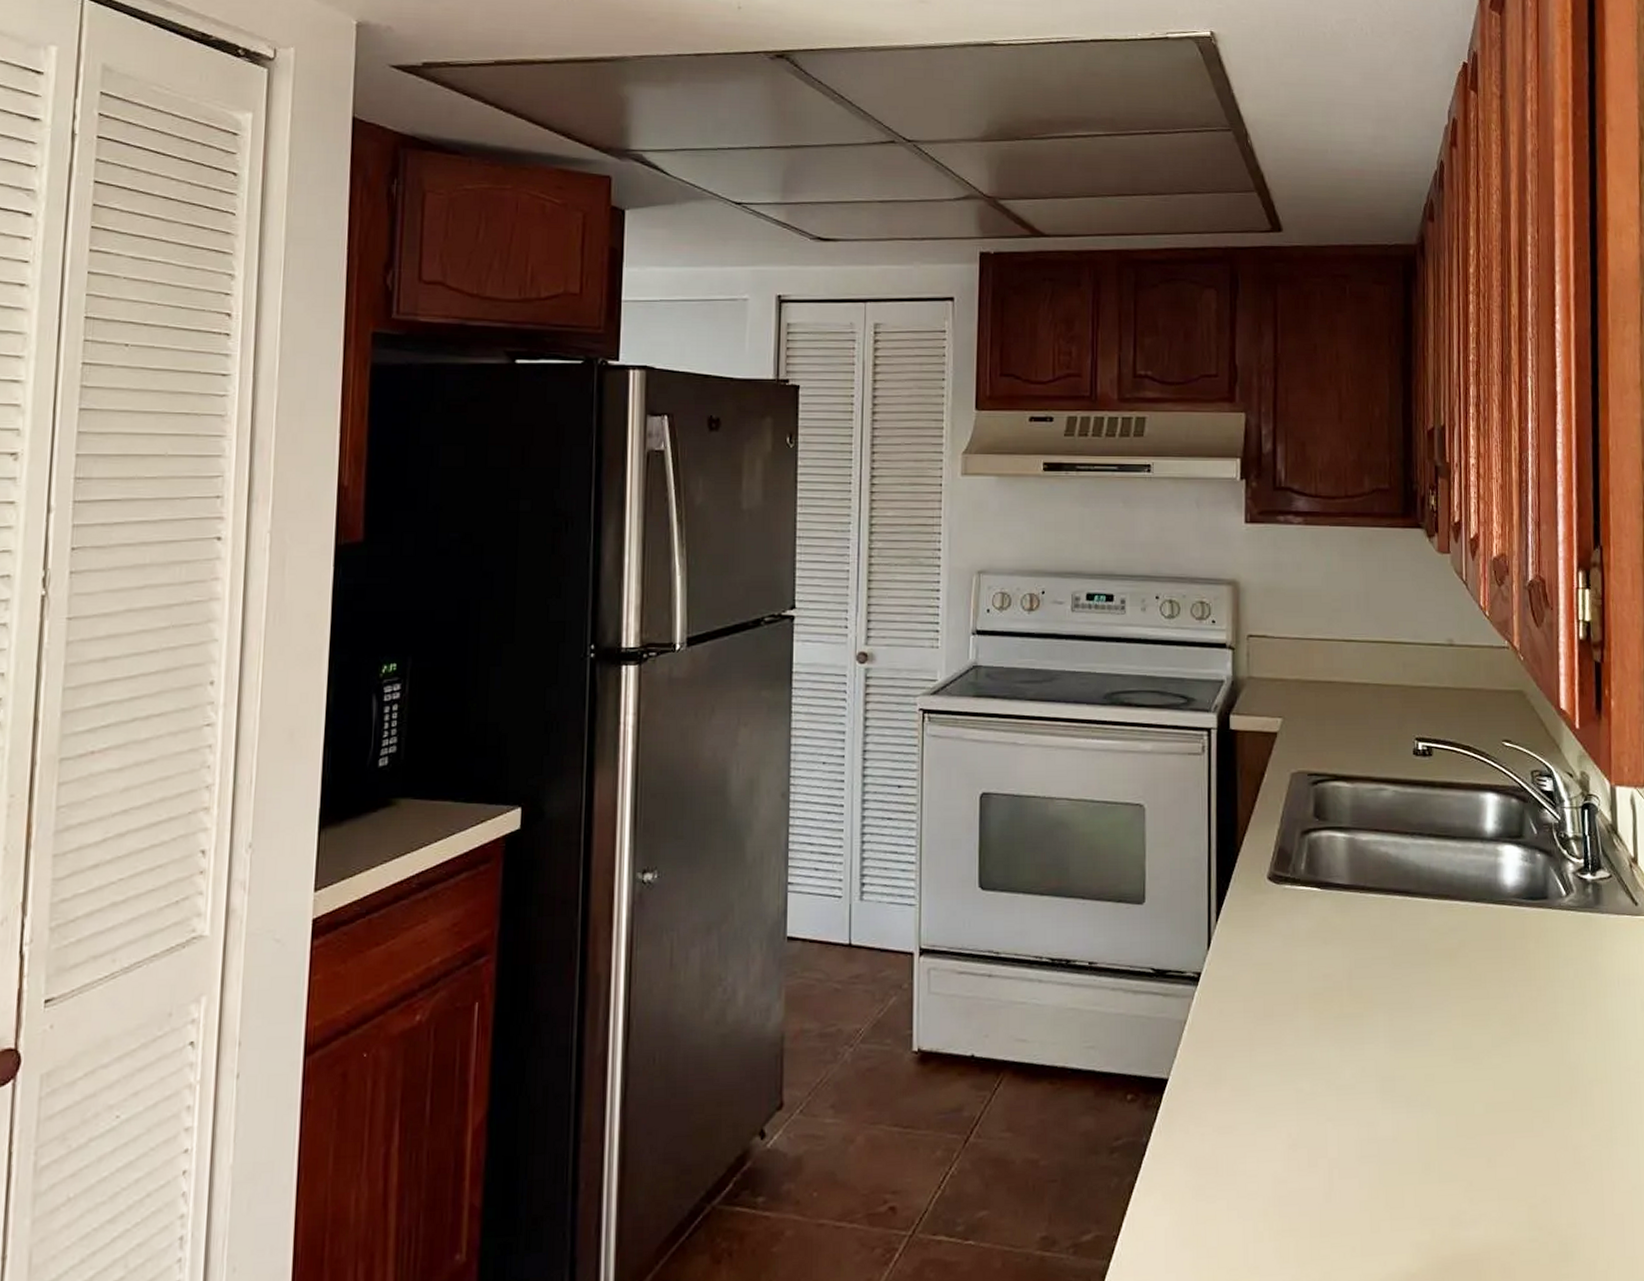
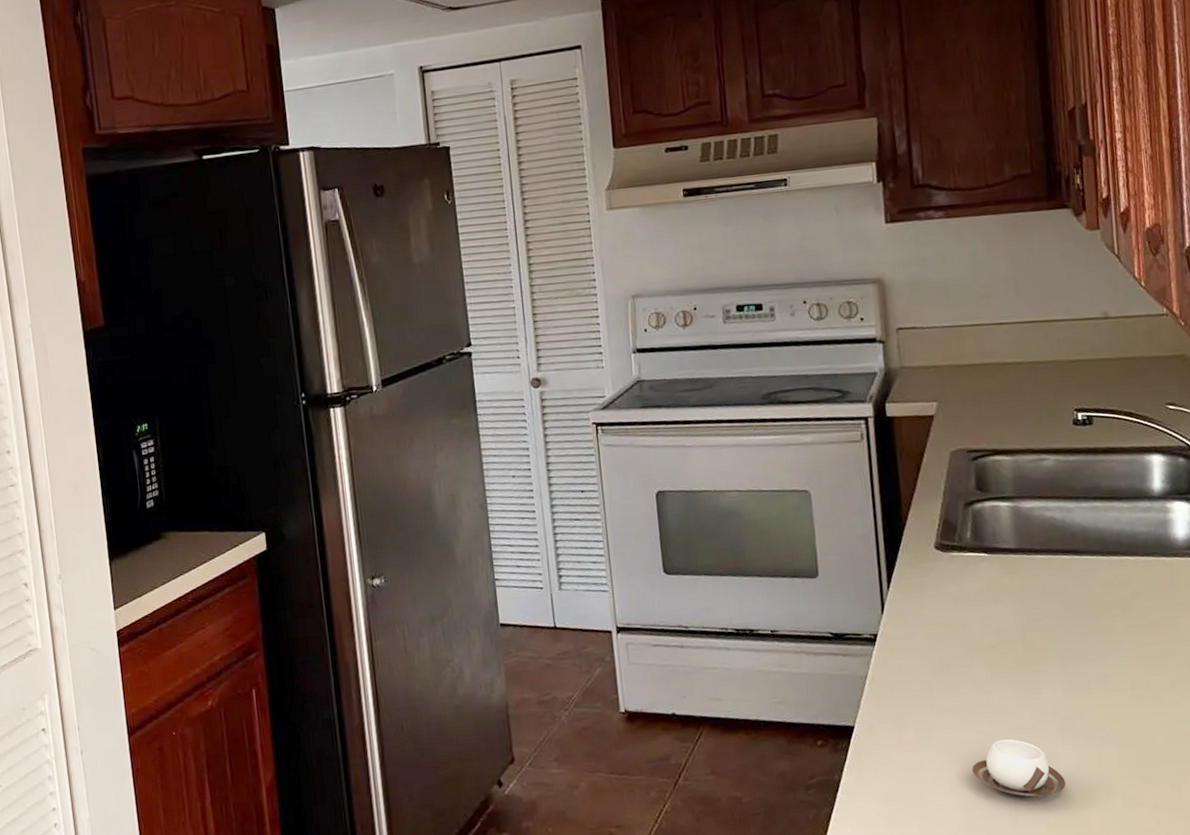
cup: none [1288,1101,1383,1170] -> present [972,739,1066,798]

